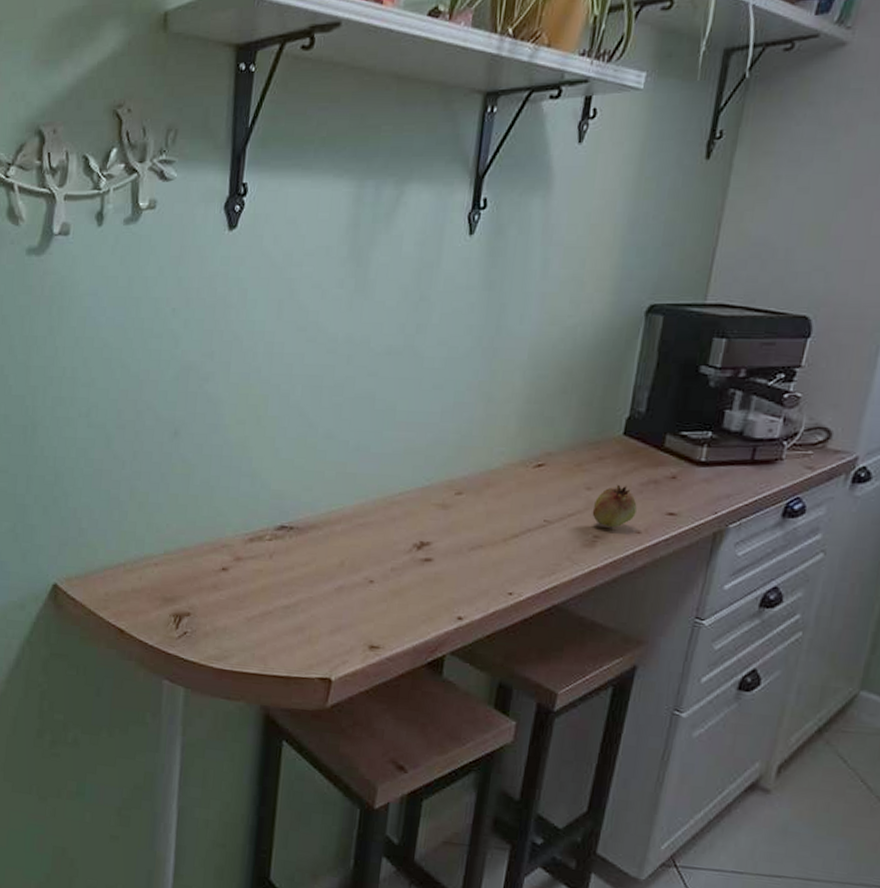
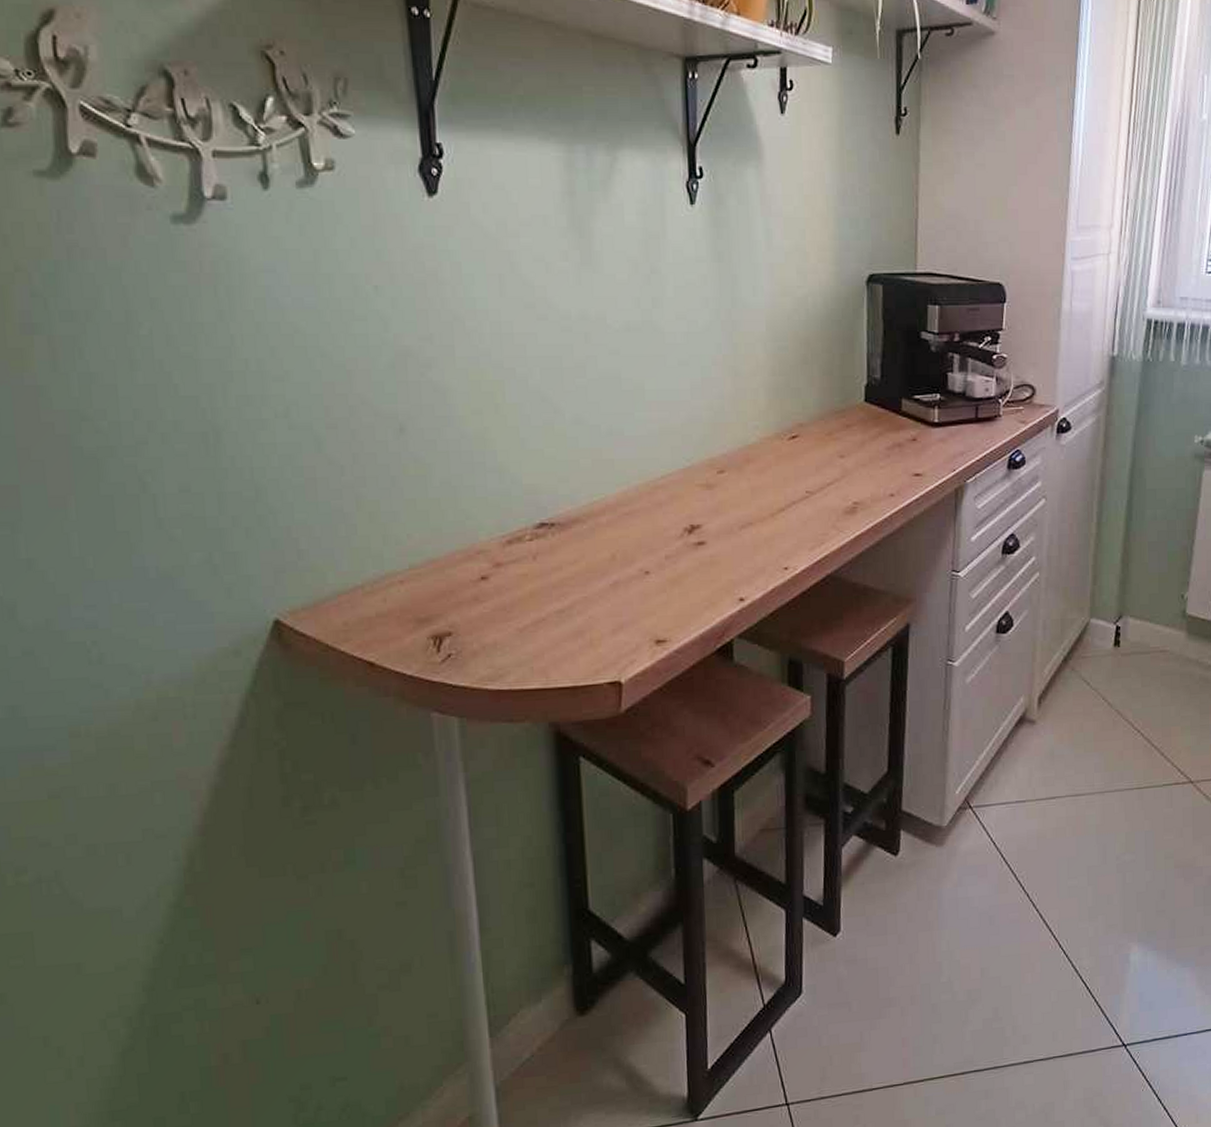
fruit: present [592,484,637,528] -> none [848,450,887,493]

